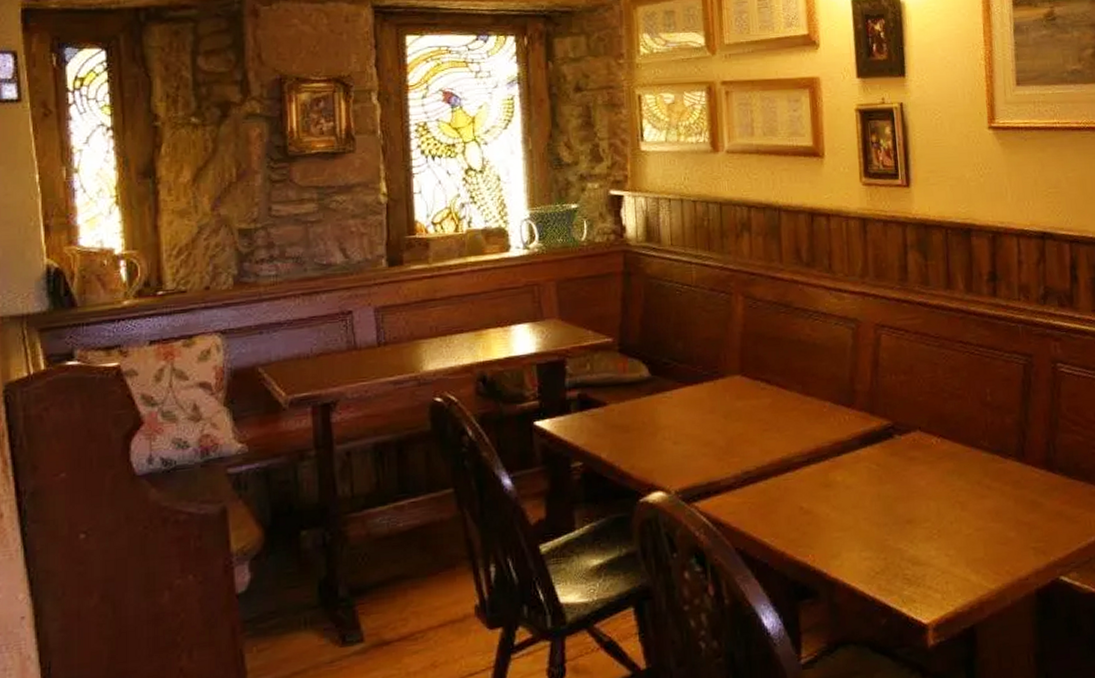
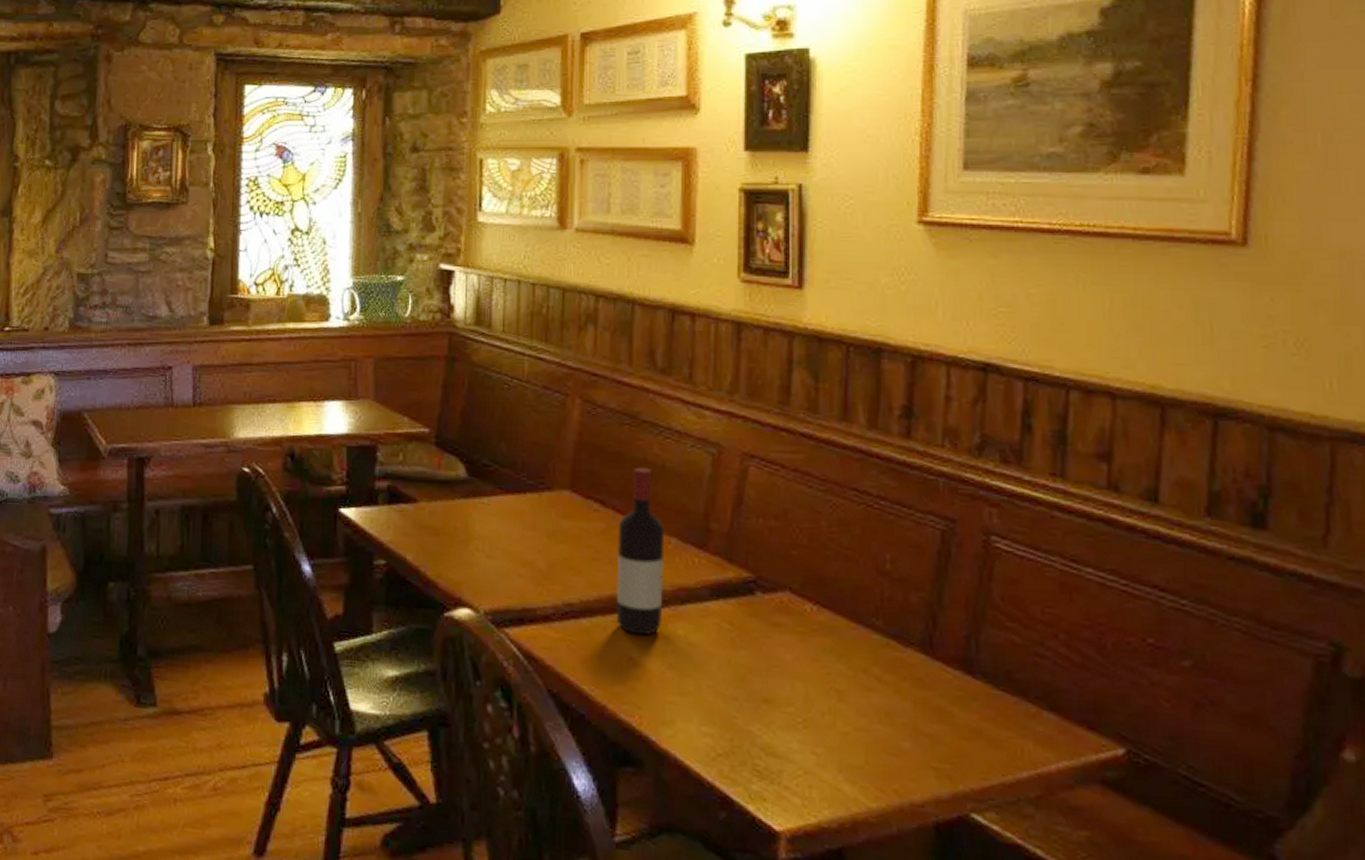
wine bottle: none [782,346,824,488] -> present [616,467,665,636]

